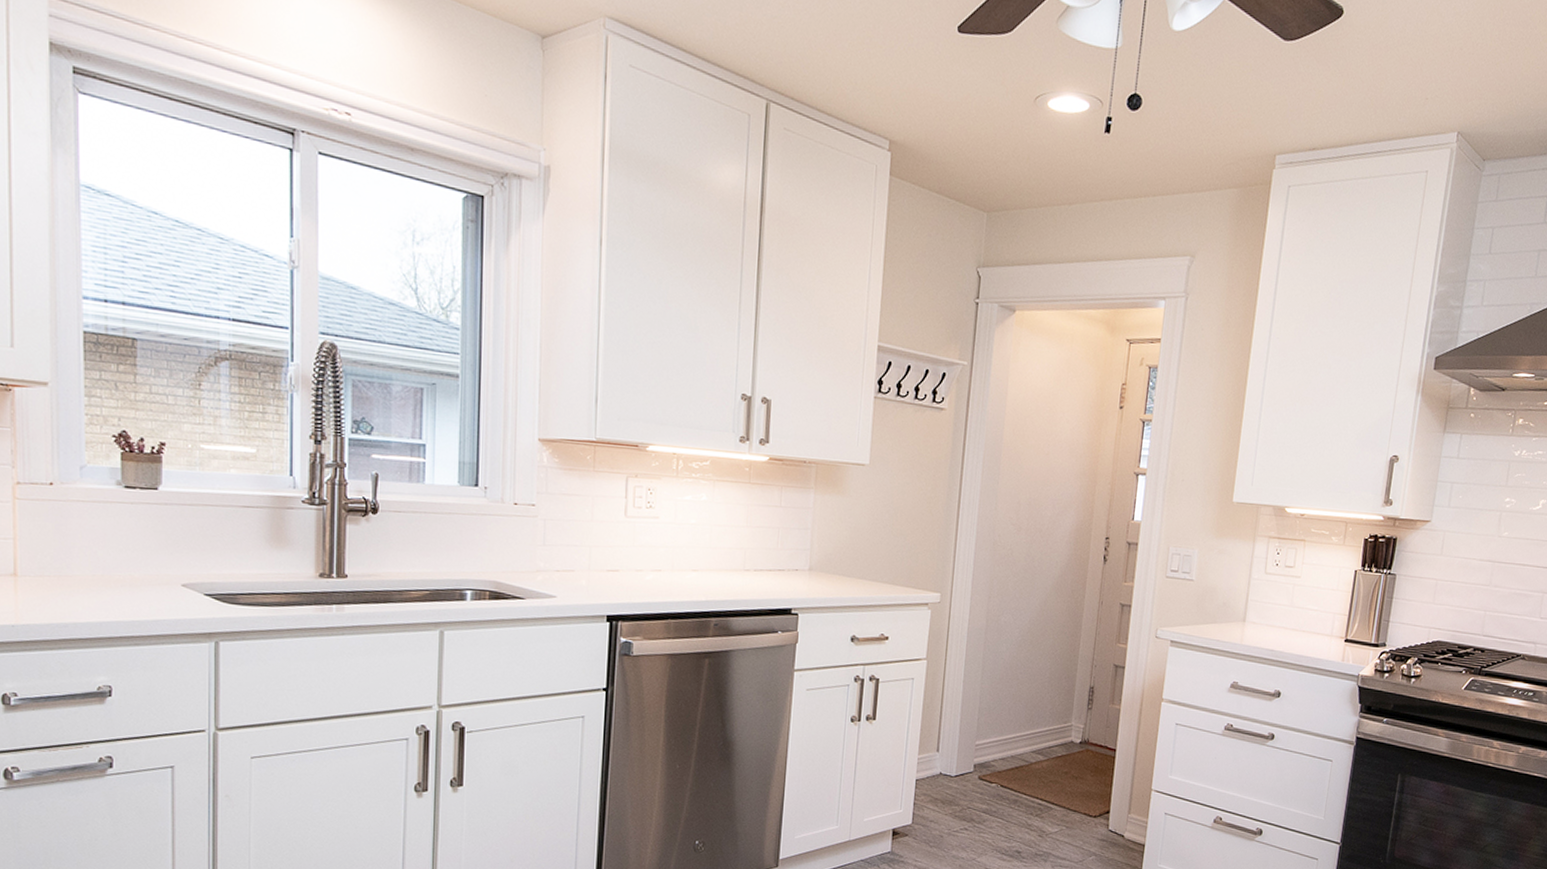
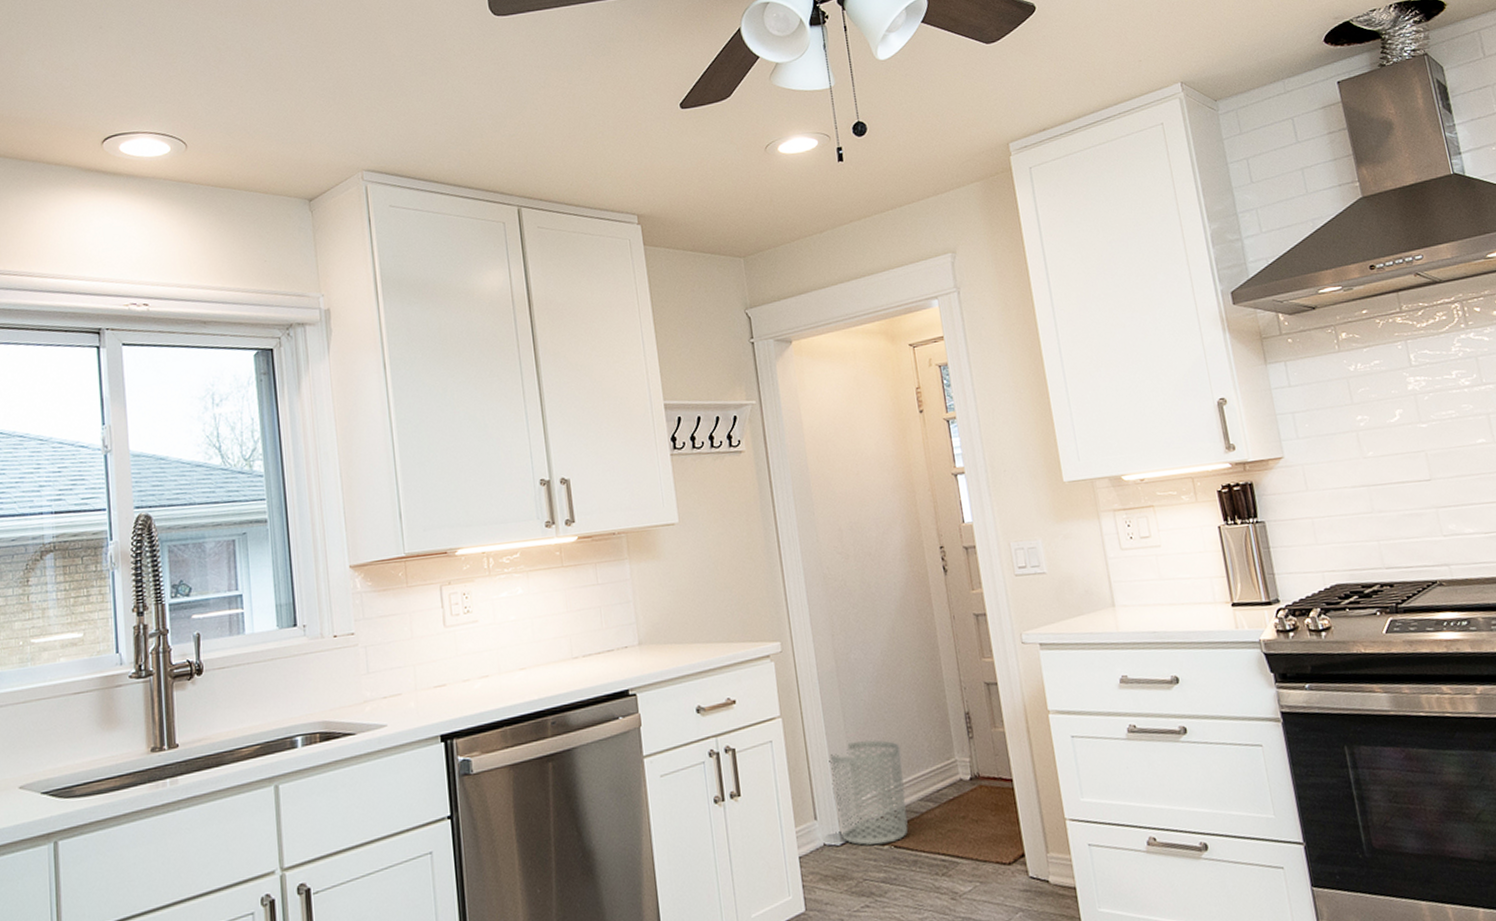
waste bin: none [956,693,1026,782] -> present [829,740,908,846]

